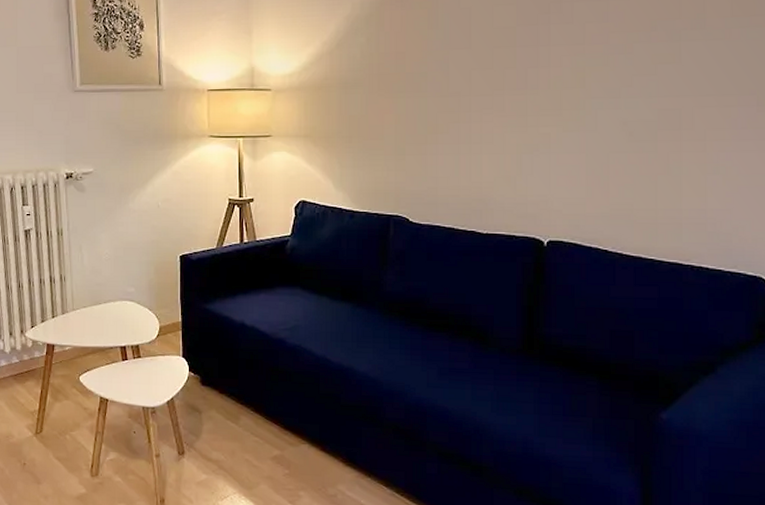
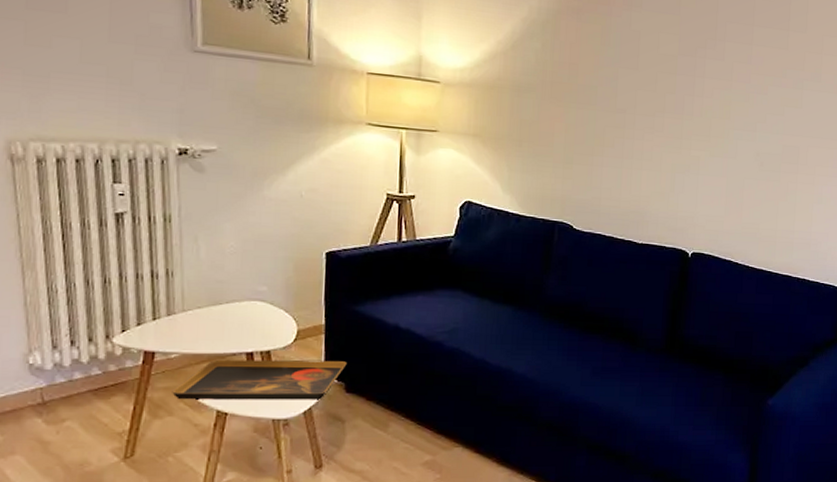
decorative tray: none [67,352,201,391] -> present [172,359,347,400]

